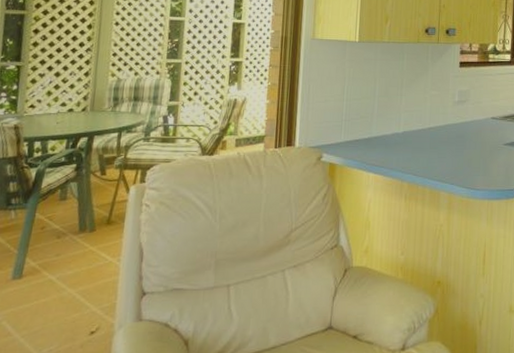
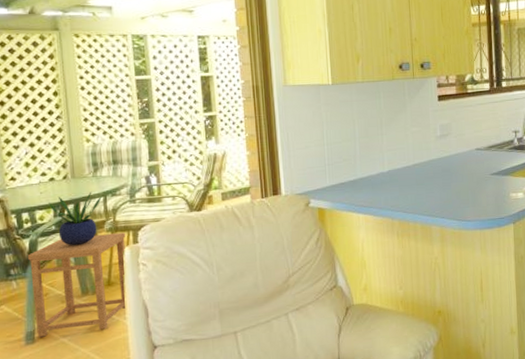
side table: none [25,170,134,273] -> present [28,232,126,338]
potted plant: none [63,126,118,180] -> present [49,191,103,246]

